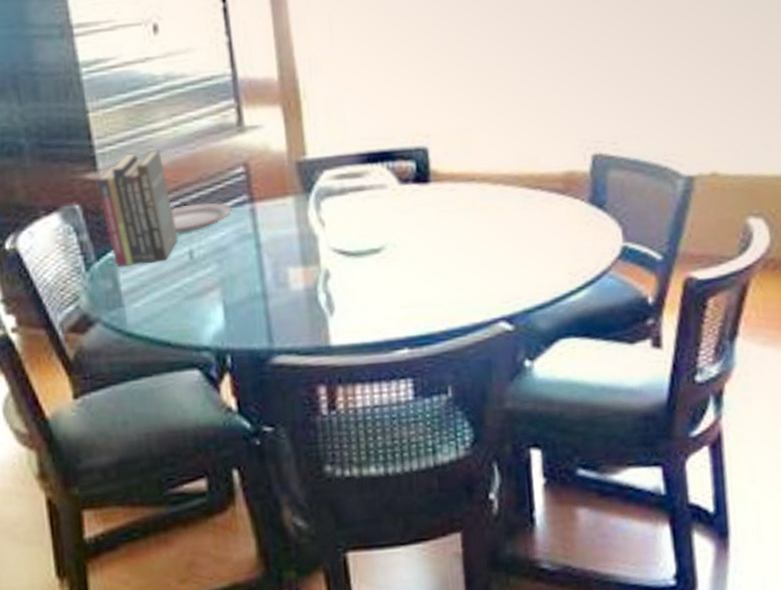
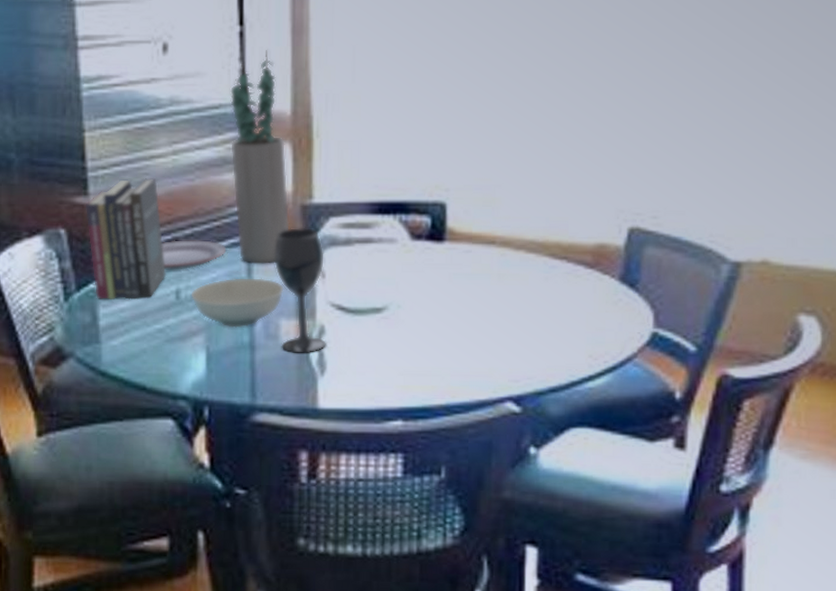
bowl: none [203,232,289,280] -> present [190,278,284,328]
vase: none [220,22,289,220] -> present [230,50,291,264]
wine glass: none [276,181,333,298] -> present [274,227,326,353]

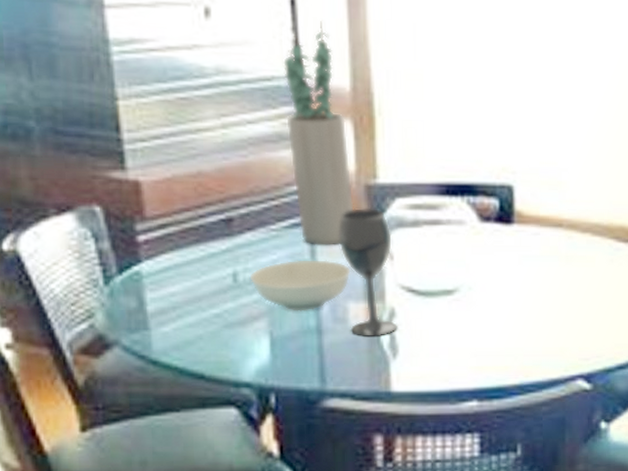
books: present [85,178,167,300] -> none [123,153,222,283]
plate: present [161,240,227,271] -> none [214,219,287,253]

